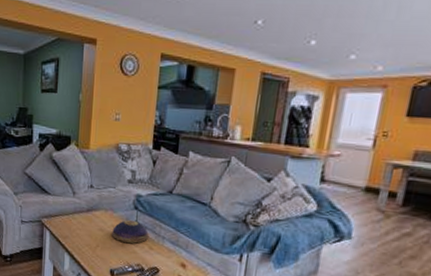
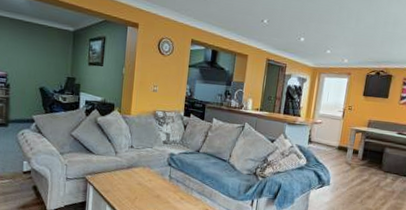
decorative bowl: present [112,219,149,244] -> none [149,174,180,195]

